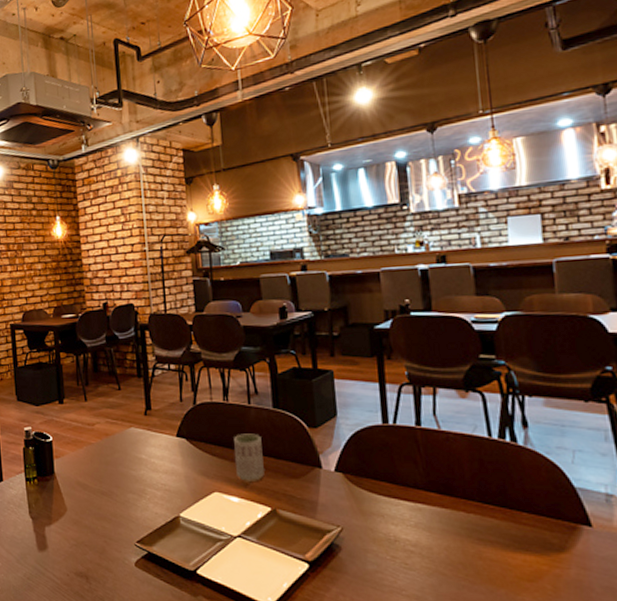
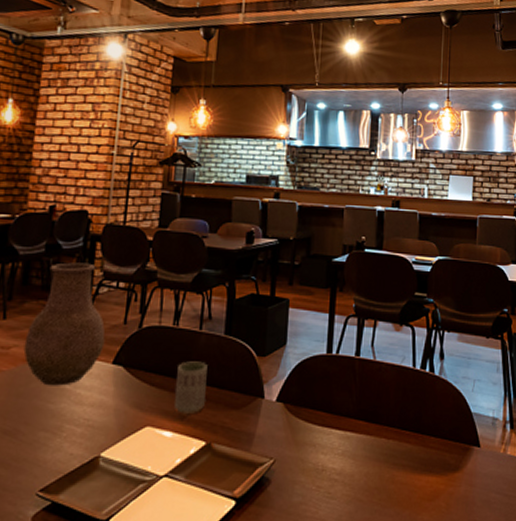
vase: none [104,350,167,456] -> present [23,262,105,386]

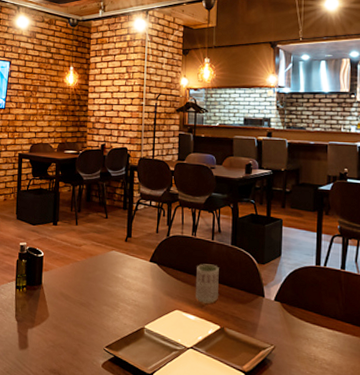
vase: present [23,262,105,386] -> none [90,186,144,275]

